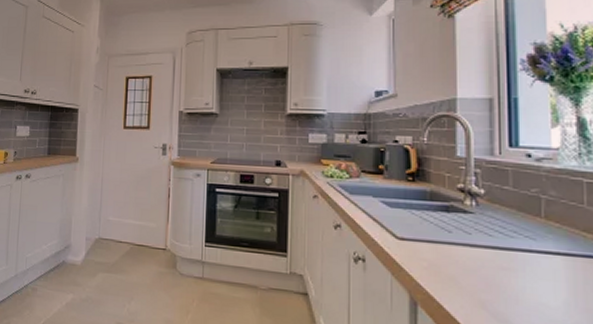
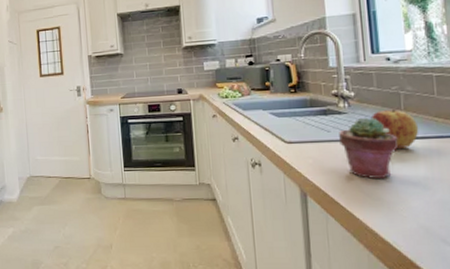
potted succulent: none [462,220,535,299] -> present [339,117,398,179]
apple: none [502,215,562,264] -> present [370,109,419,149]

